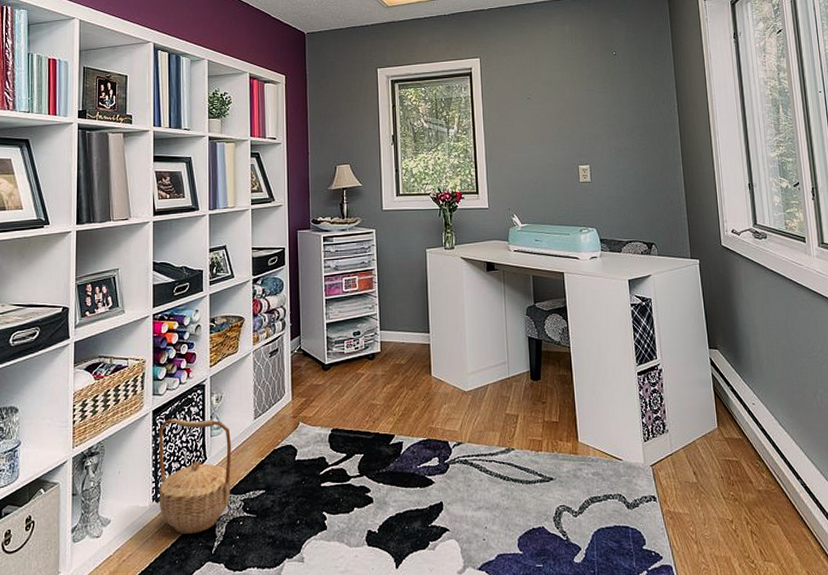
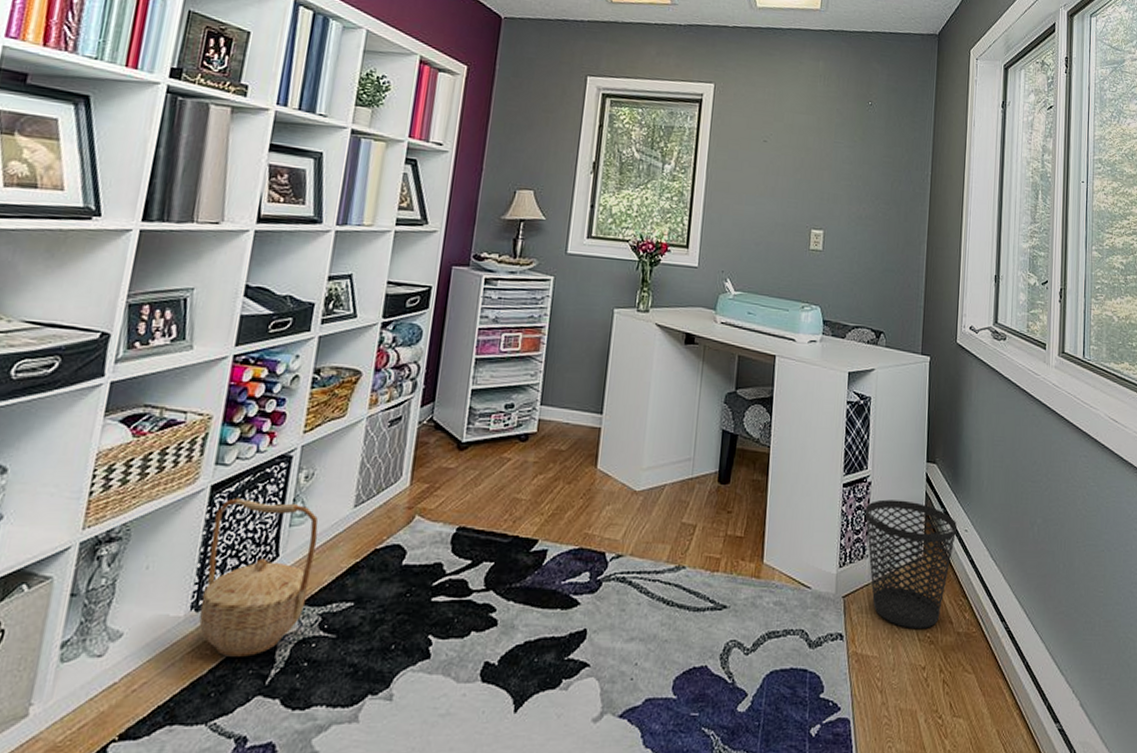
wastebasket: none [659,382,745,489] -> present [865,499,958,628]

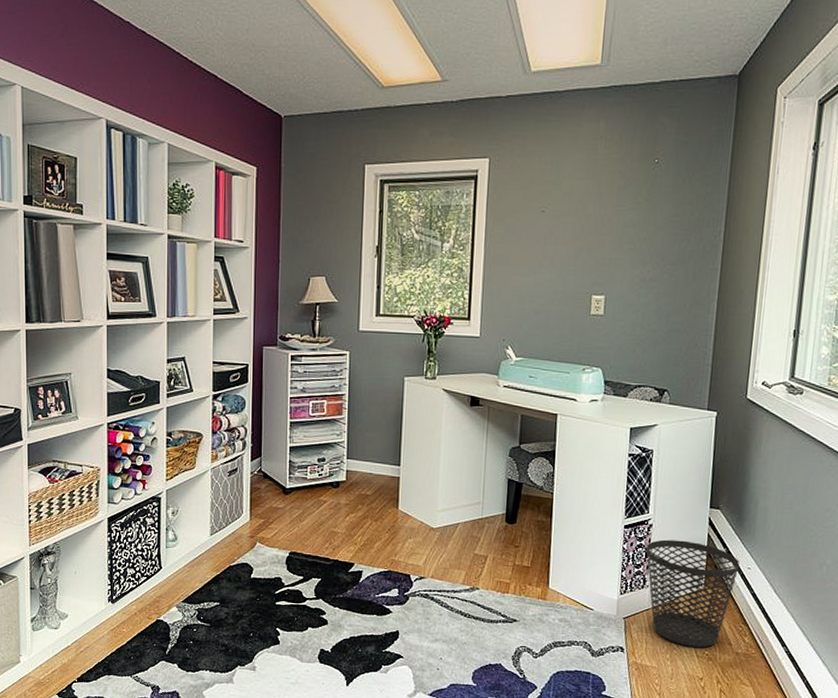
basket: present [199,498,319,657] -> none [114,527,187,635]

